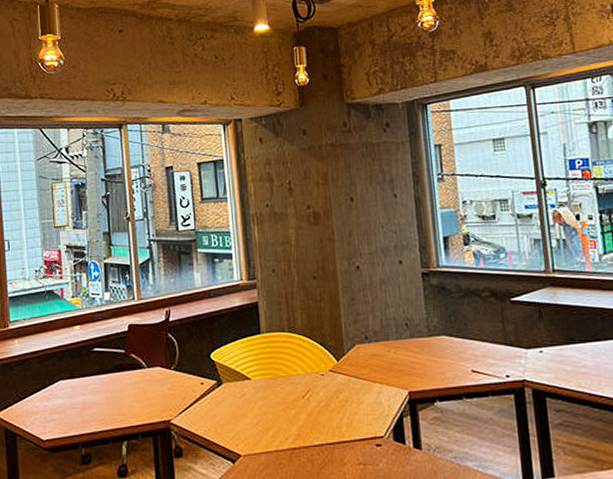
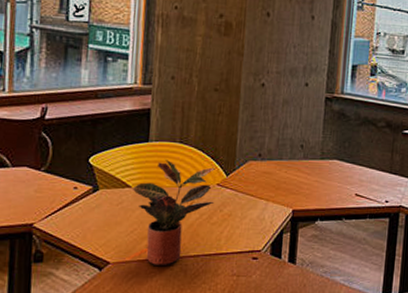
potted plant: none [251,350,330,458] -> present [132,160,215,267]

